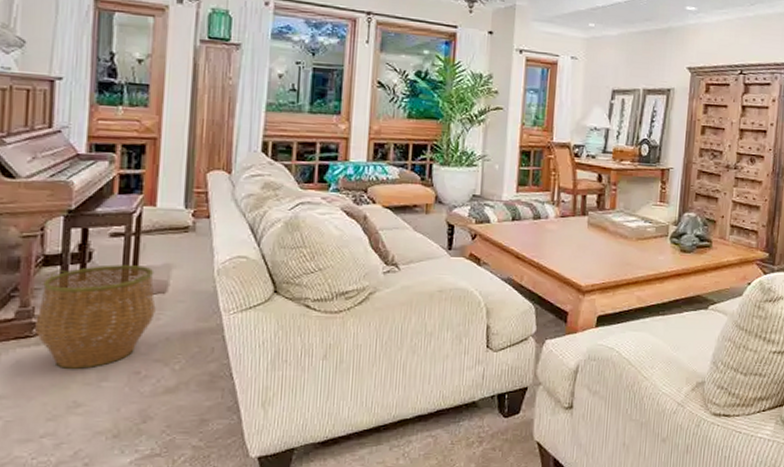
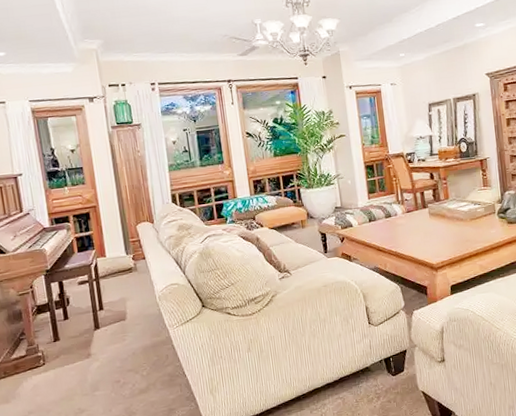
basket: present [35,264,156,369] -> none [40,302,121,386]

